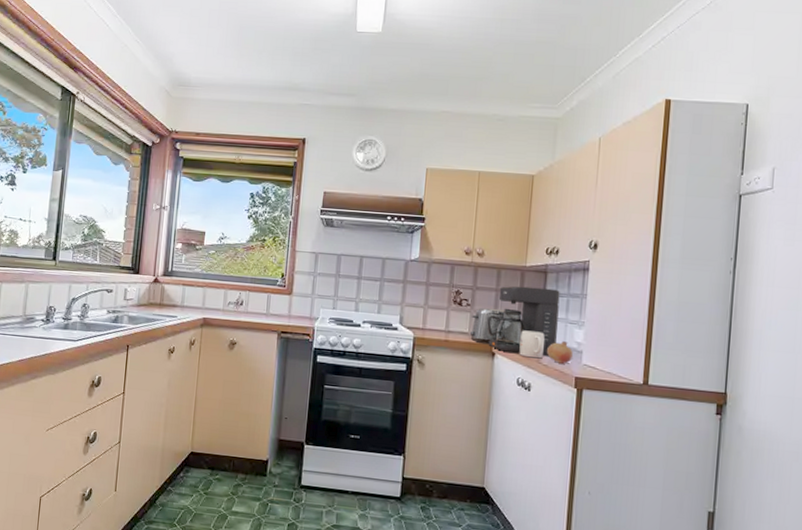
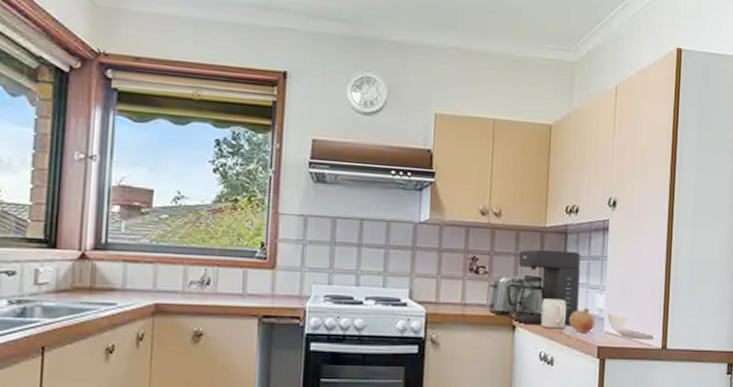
bowl: none [586,346,637,376] -> present [608,312,656,341]

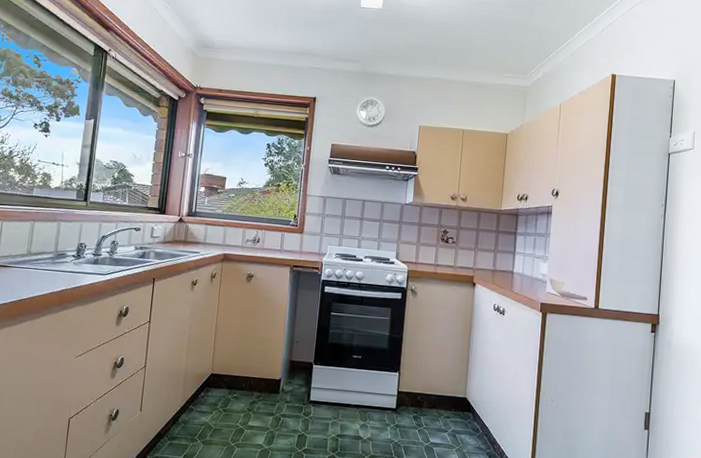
toaster: present [489,274,543,317] -> none [455,244,498,276]
coffee maker: present [506,249,581,325] -> none [469,226,529,285]
mug: present [541,298,567,329] -> none [495,264,517,288]
fruit: present [569,307,595,333] -> none [518,272,539,292]

